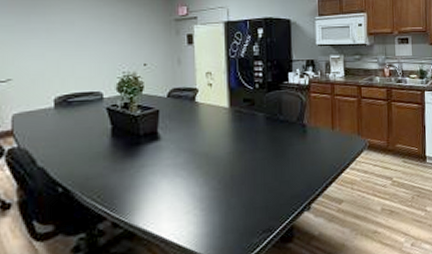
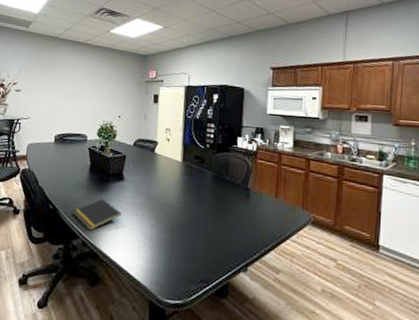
notepad: none [94,165,161,208] -> present [73,198,122,231]

